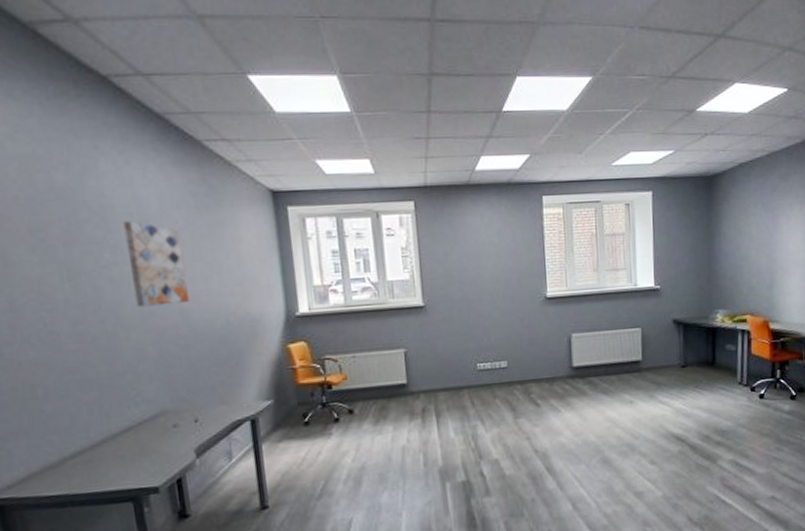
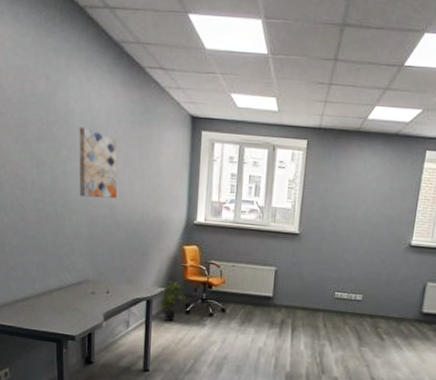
potted plant: none [263,389,301,441] -> present [157,281,186,322]

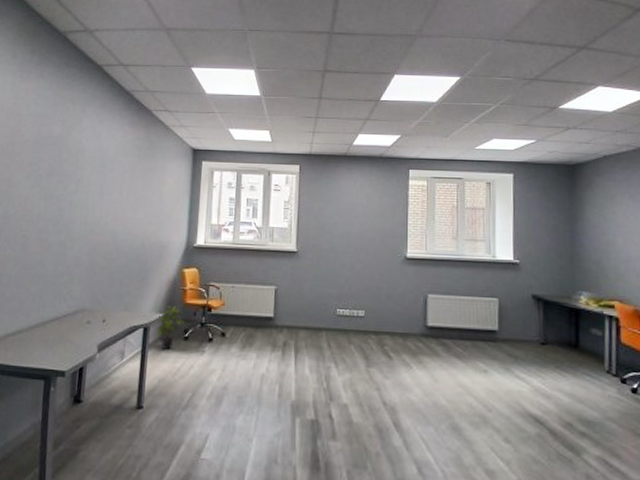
wall art: present [79,126,118,199] -> none [83,162,124,226]

